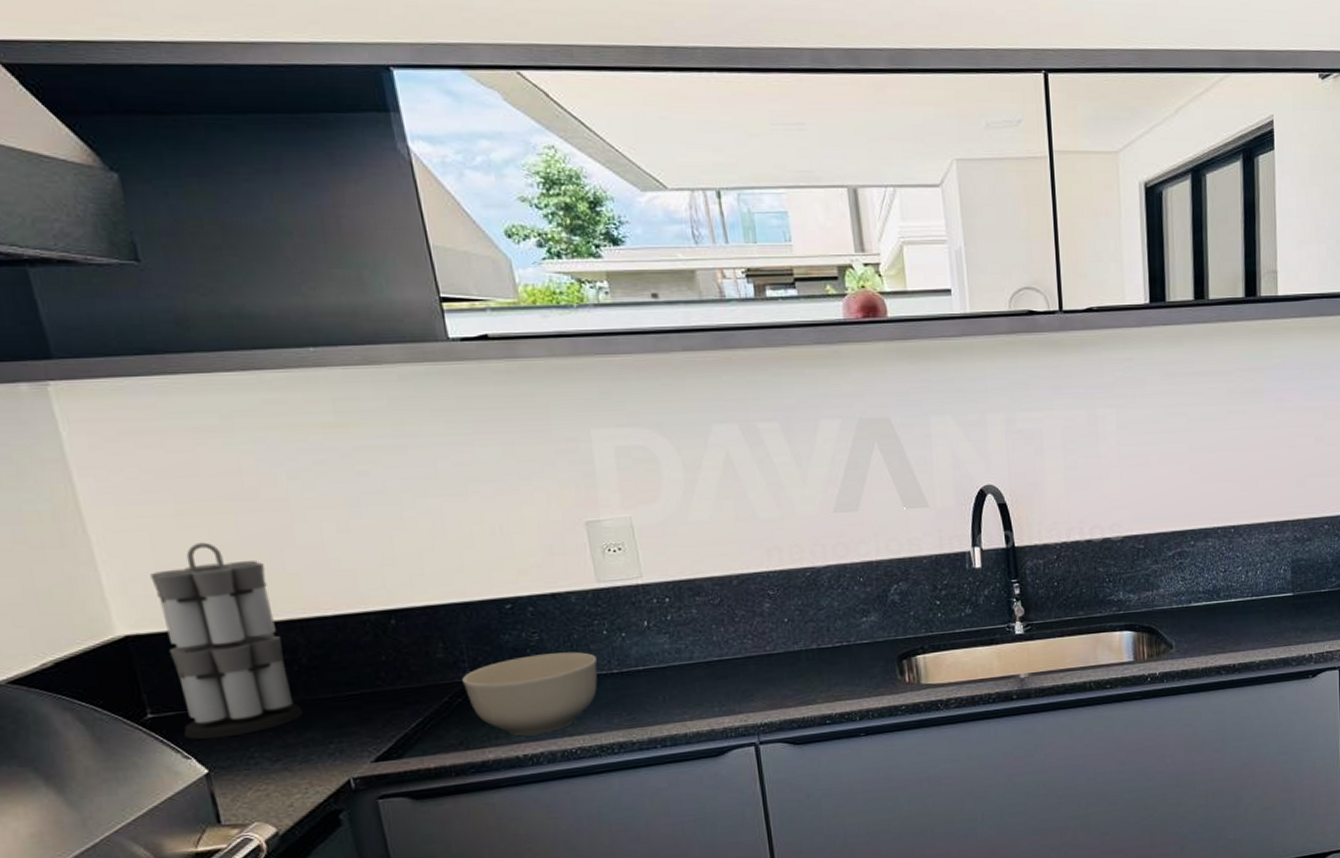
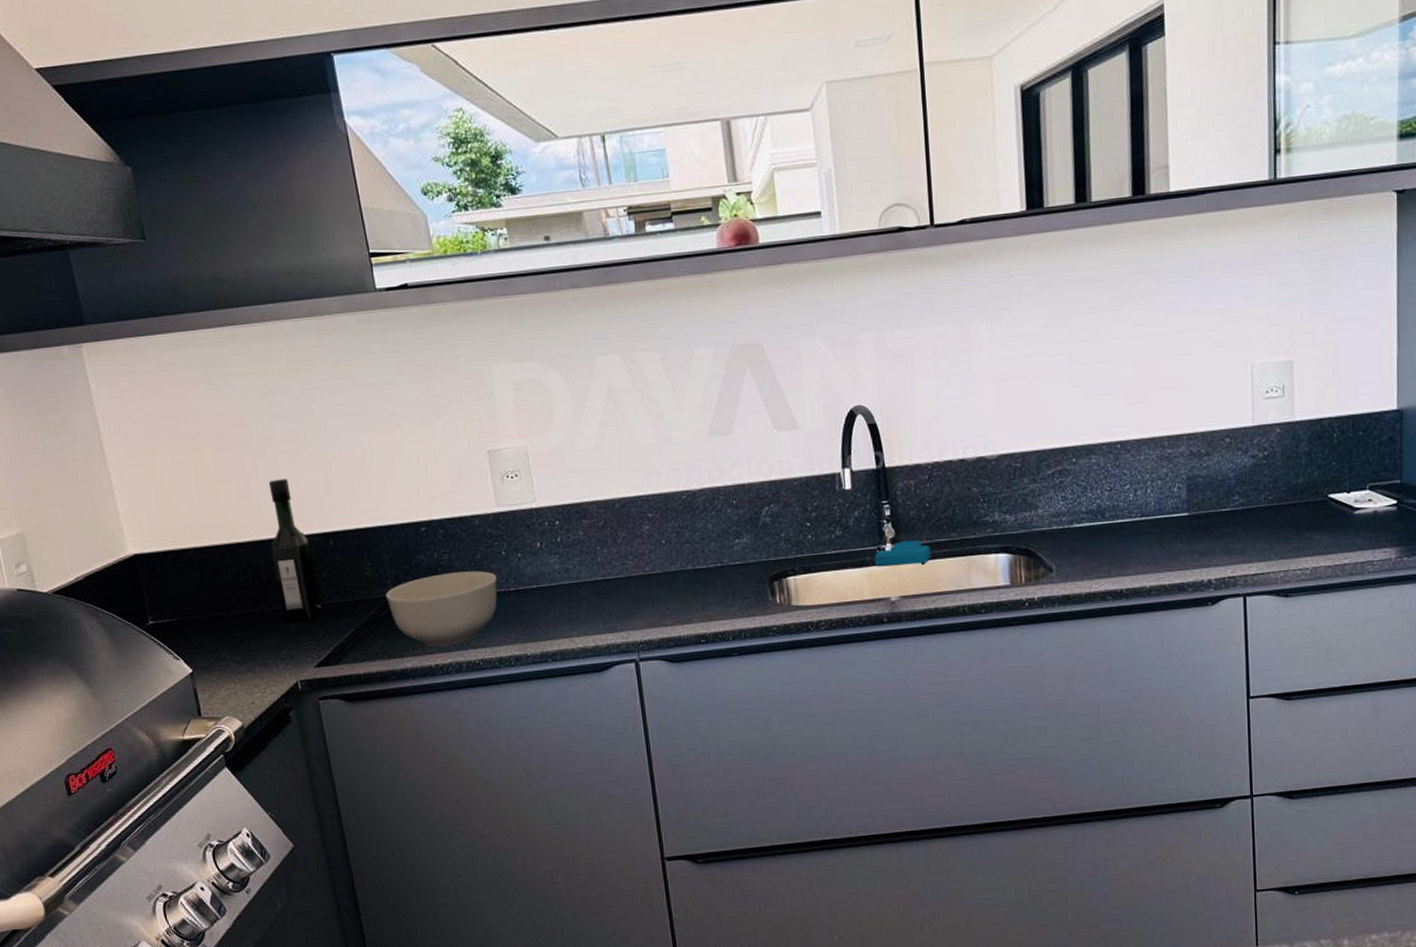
spice rack: present [150,542,304,740] -> none [152,475,263,644]
bottle: none [310,548,382,714] -> present [268,479,322,624]
sponge: none [1005,618,1060,644] -> present [875,540,932,566]

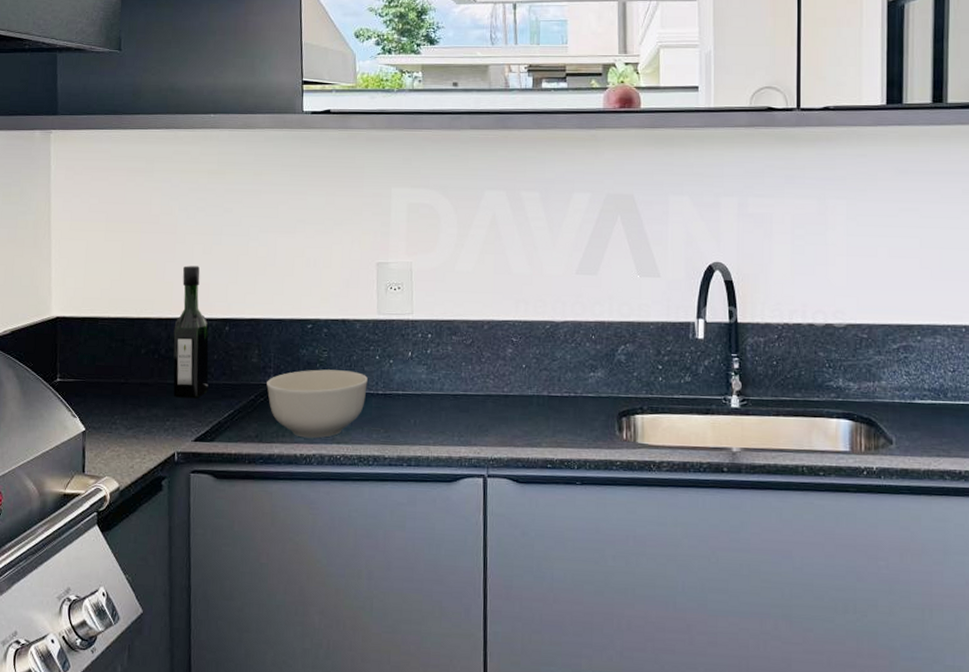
sponge: present [875,540,932,566] -> none [721,394,775,419]

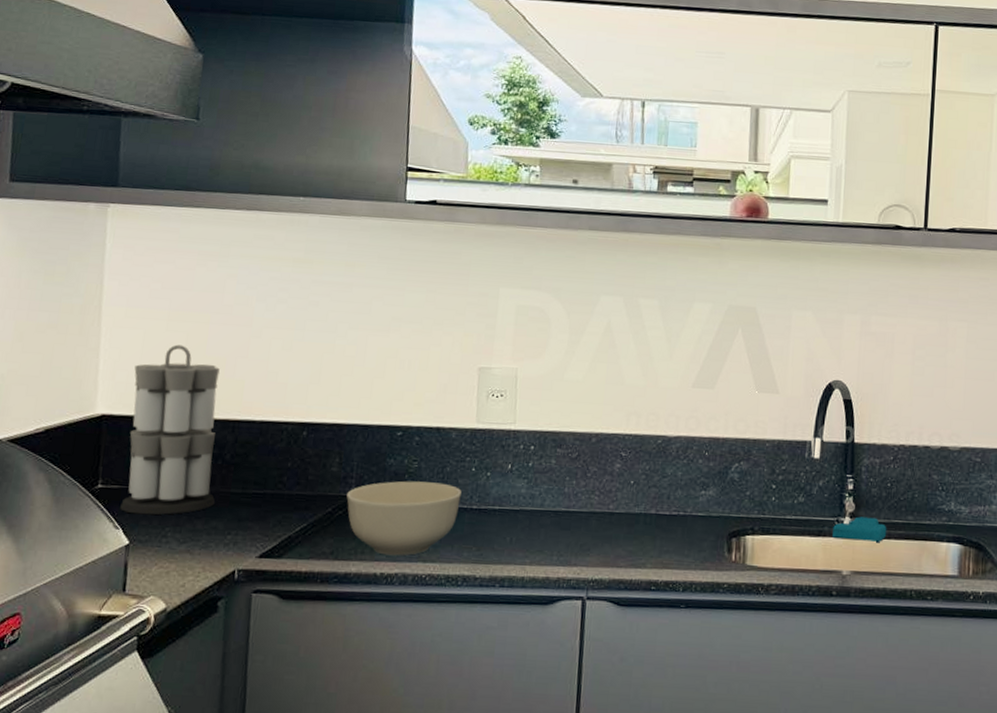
spice rack: none [76,252,155,405] -> present [120,344,220,515]
bottle: present [173,265,209,399] -> none [237,362,284,510]
sponge: none [721,394,775,419] -> present [832,516,887,542]

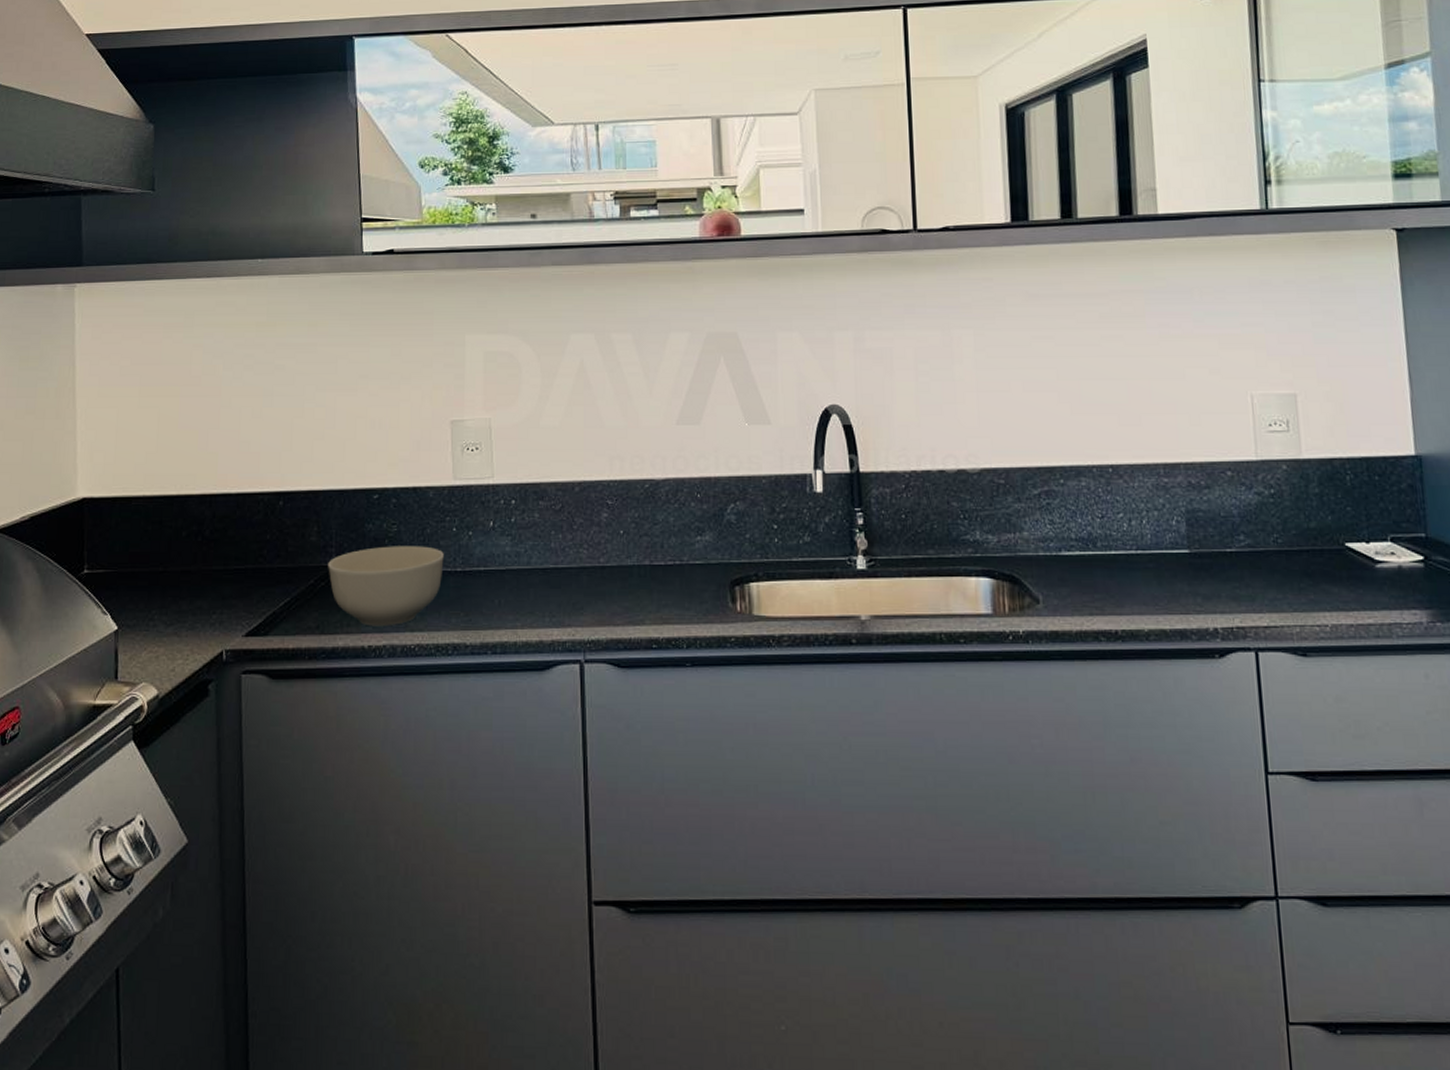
spice rack: present [120,344,220,515] -> none [107,420,199,598]
sponge: present [832,516,887,542] -> none [845,554,907,581]

